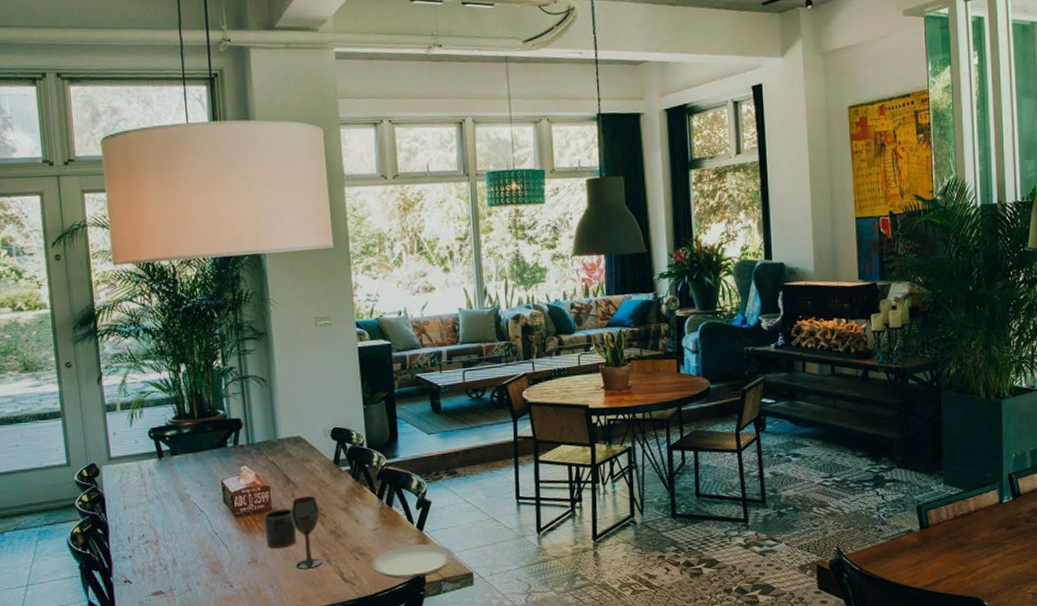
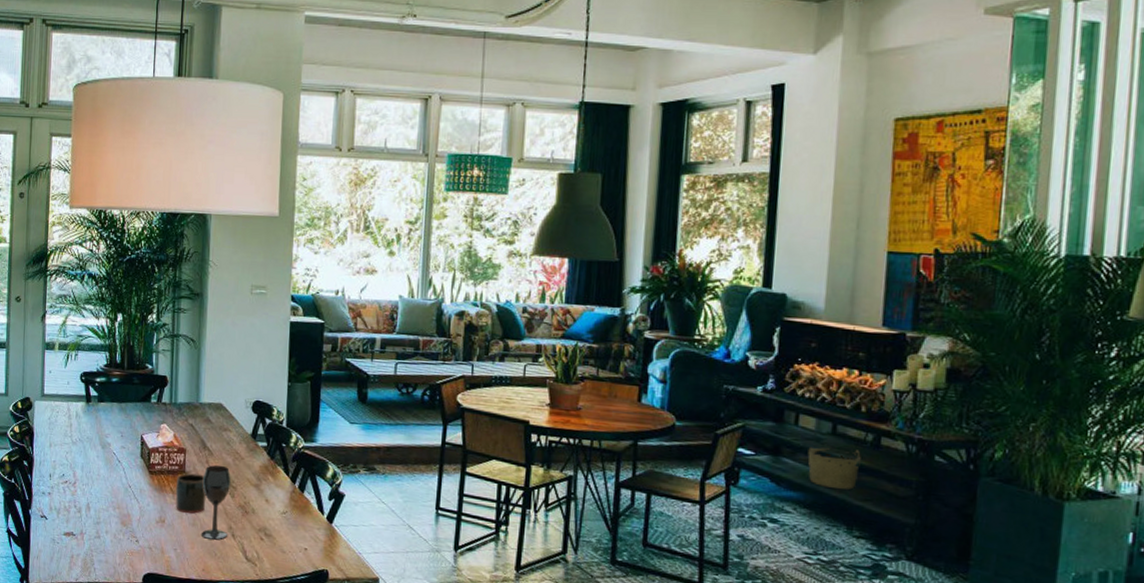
plate: present [371,544,454,579] -> none [275,535,362,572]
basket: none [815,385,856,420] -> present [808,446,861,490]

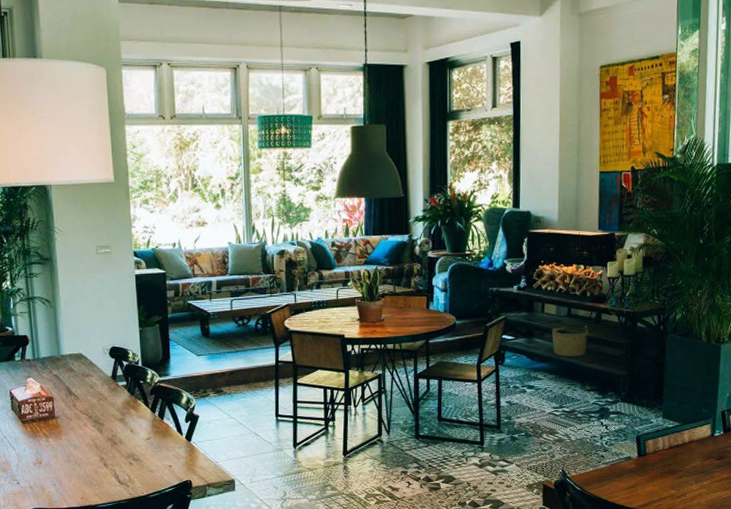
mug: present [175,473,207,514] -> none [47,417,78,452]
wine glass: present [202,465,232,540] -> none [72,406,100,471]

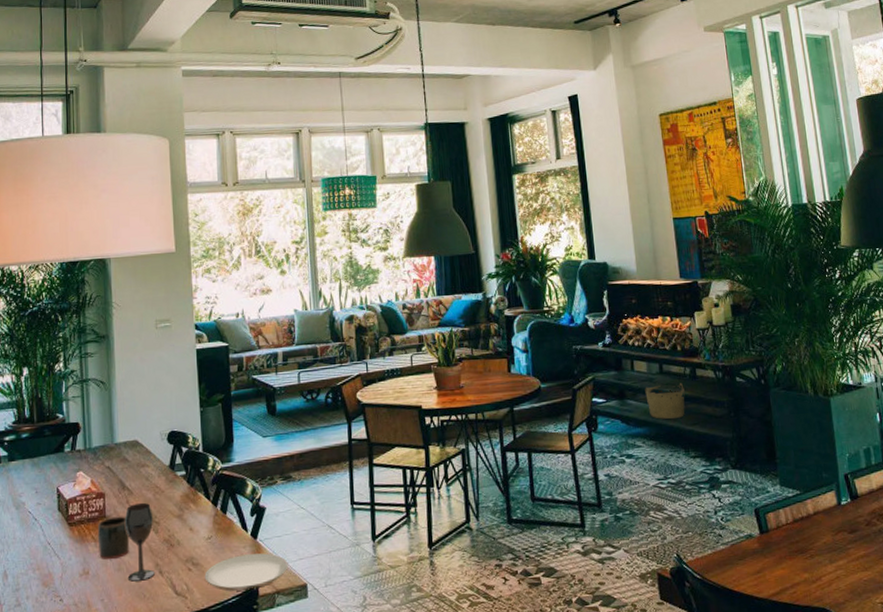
mug: none [47,417,78,452] -> present [97,516,130,559]
wine glass: none [72,406,100,471] -> present [124,502,155,582]
plate: none [144,453,219,483] -> present [204,553,289,591]

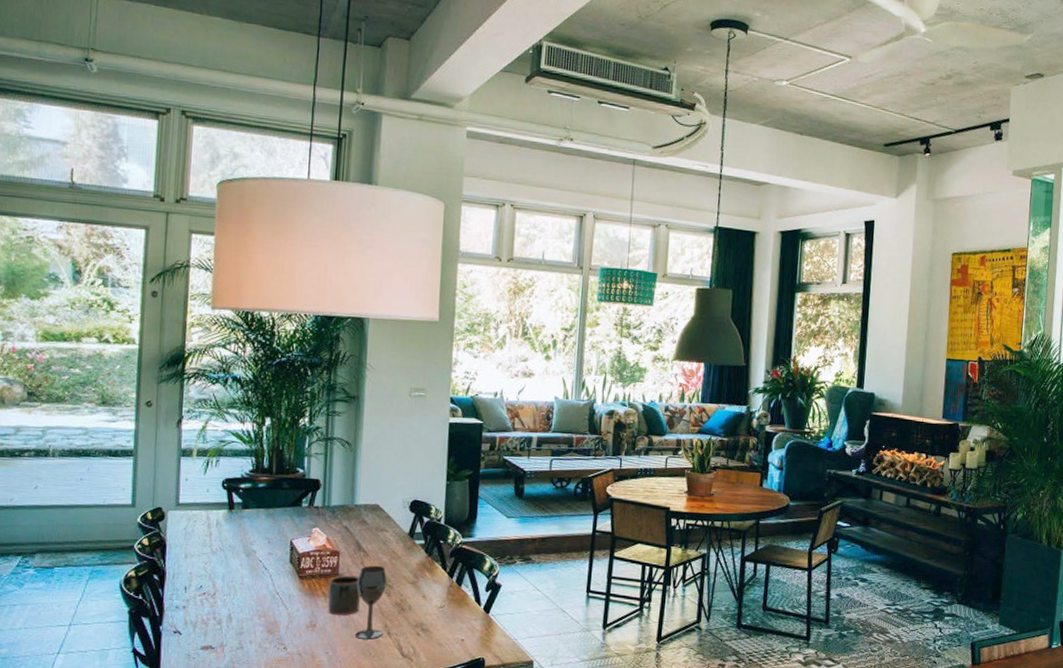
plate: present [204,553,289,591] -> none [432,627,518,660]
basket: present [645,383,685,419] -> none [889,517,927,550]

